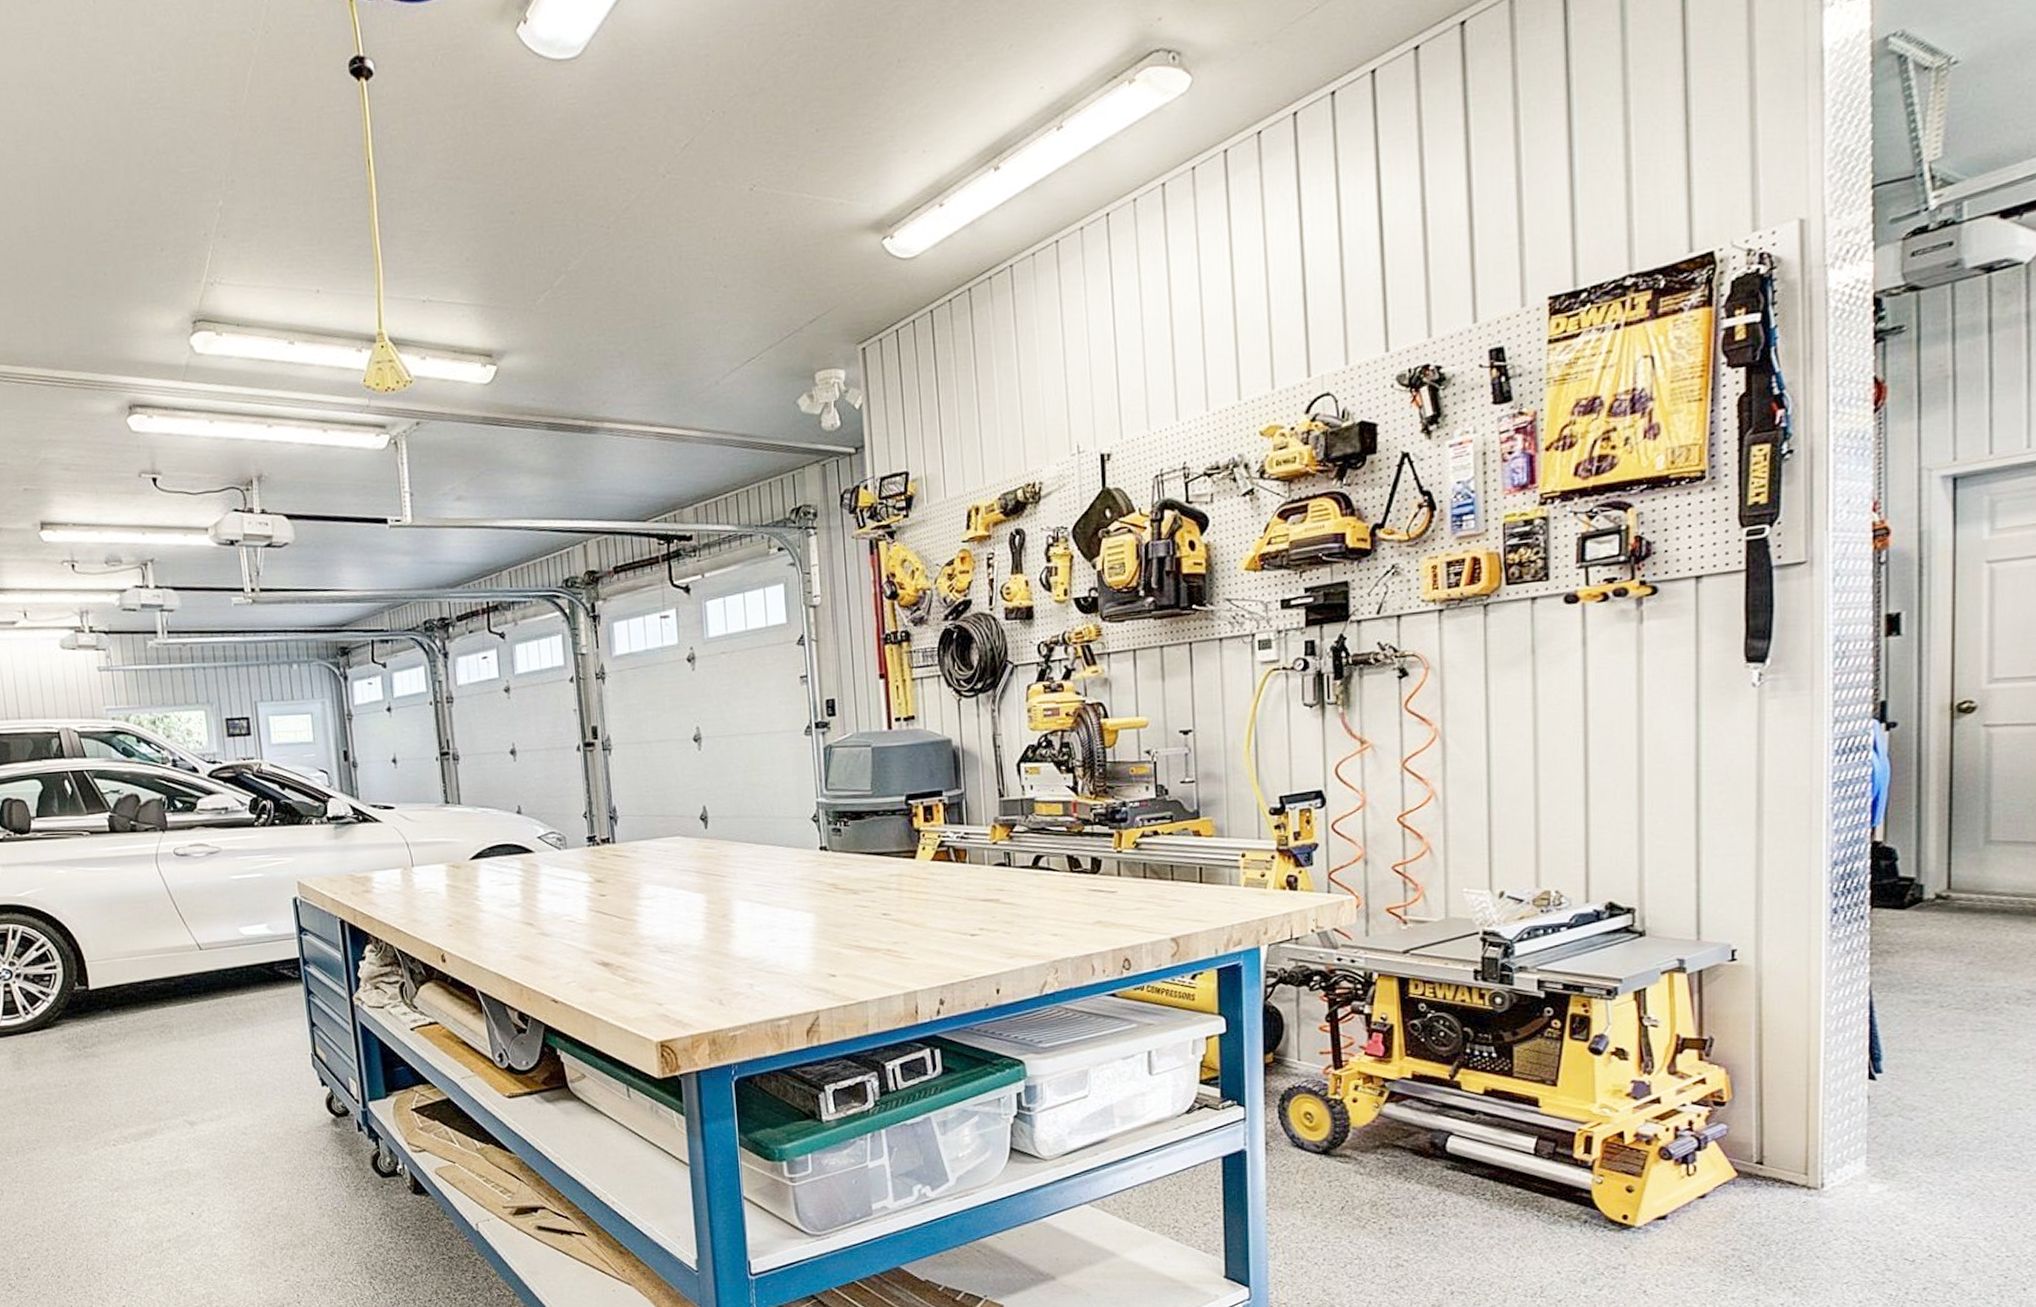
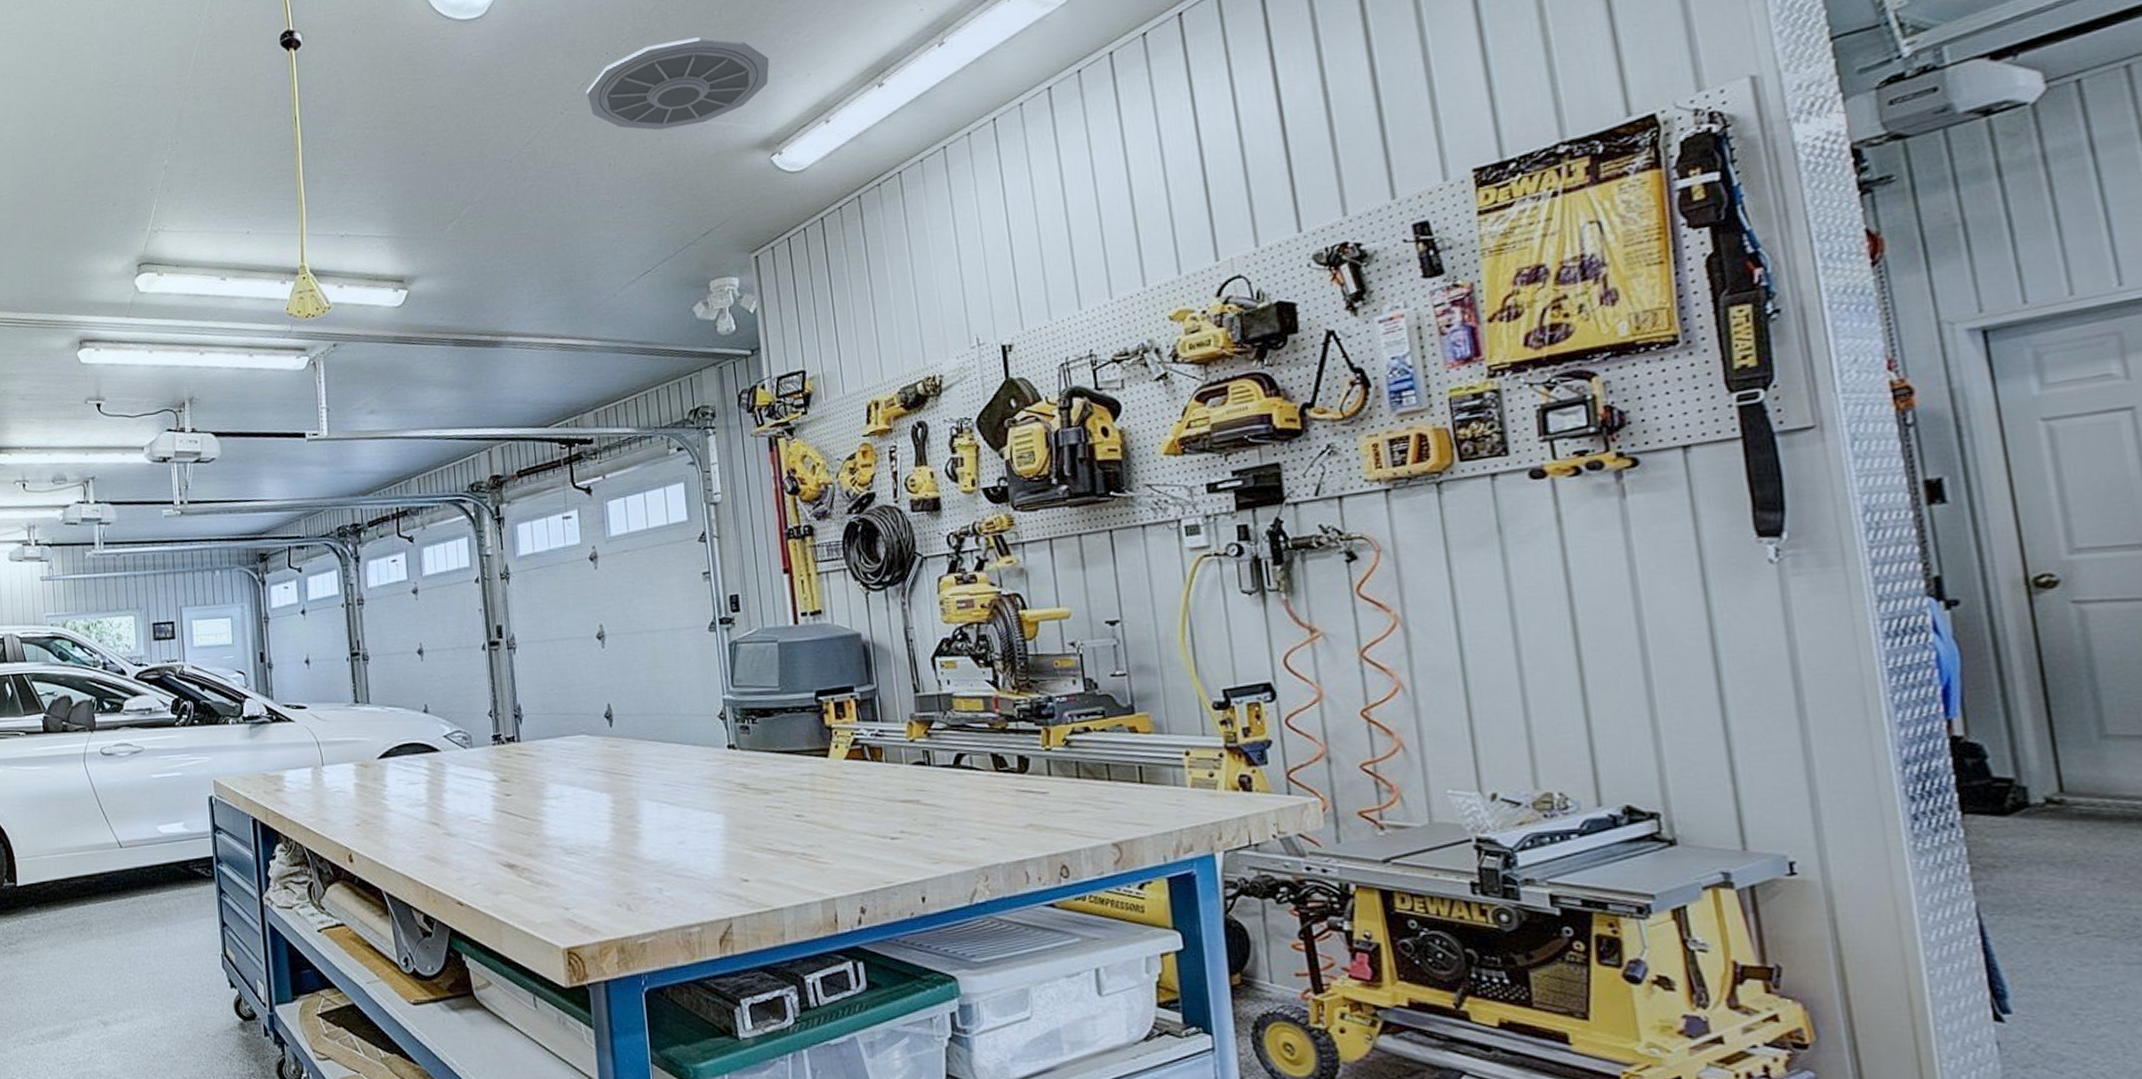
ceiling vent: none [690,100,884,203] -> present [586,37,770,131]

